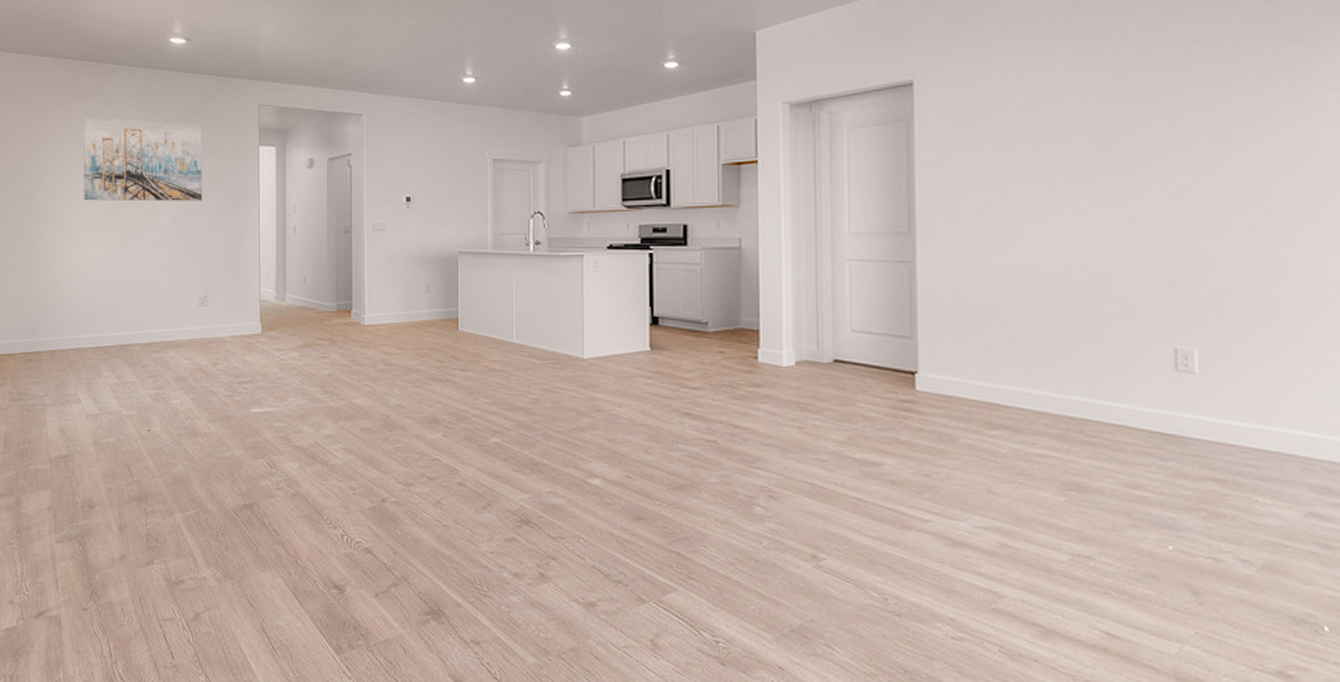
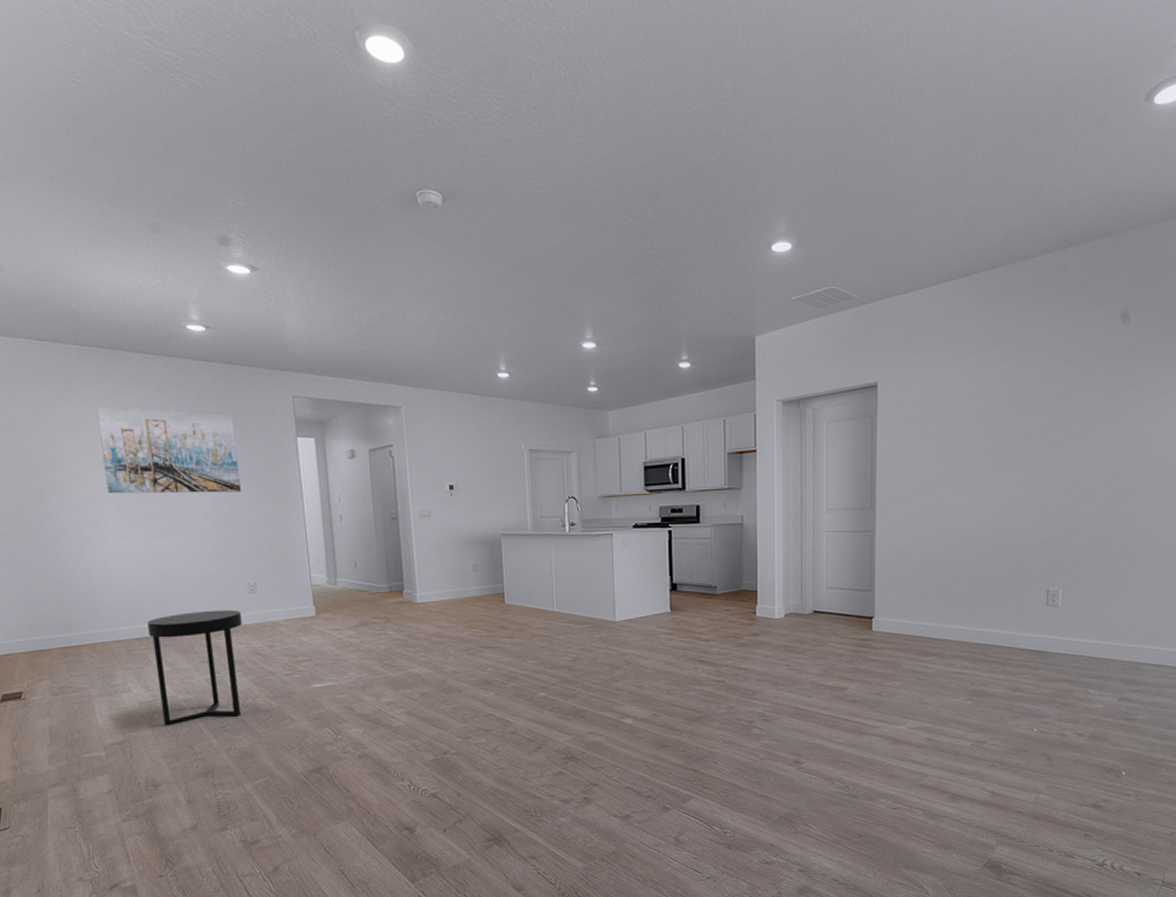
side table: none [103,322,190,443] -> present [147,609,242,726]

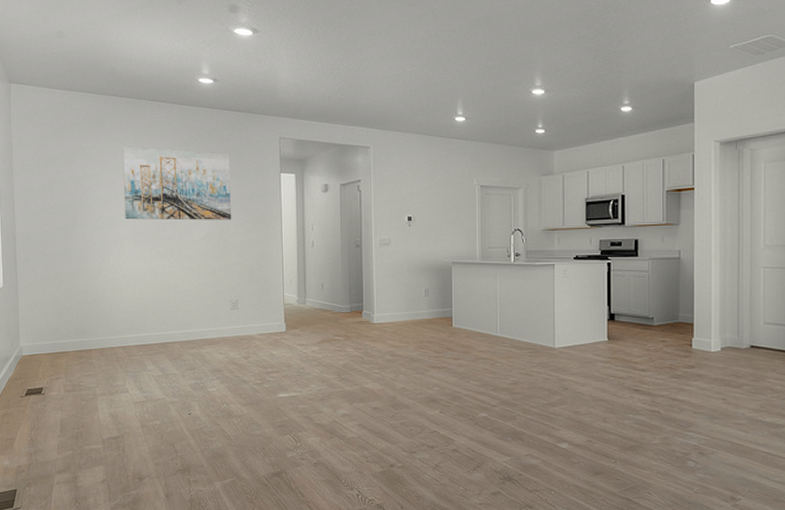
side table: present [147,609,242,726] -> none [147,323,223,425]

